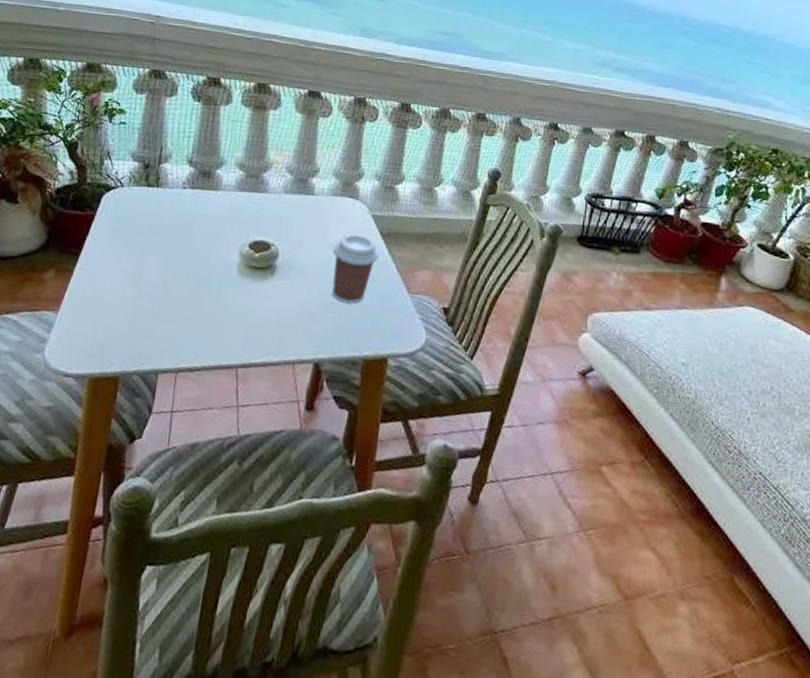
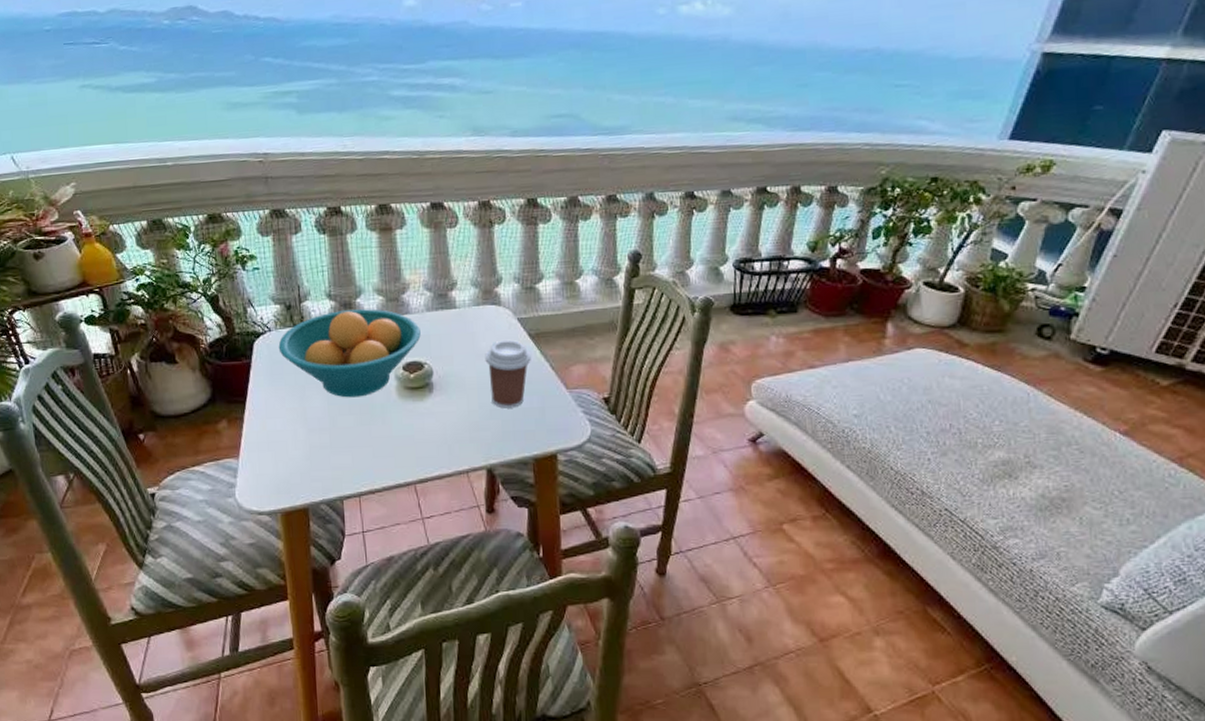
fruit bowl: none [126,178,275,269] -> present [278,309,421,398]

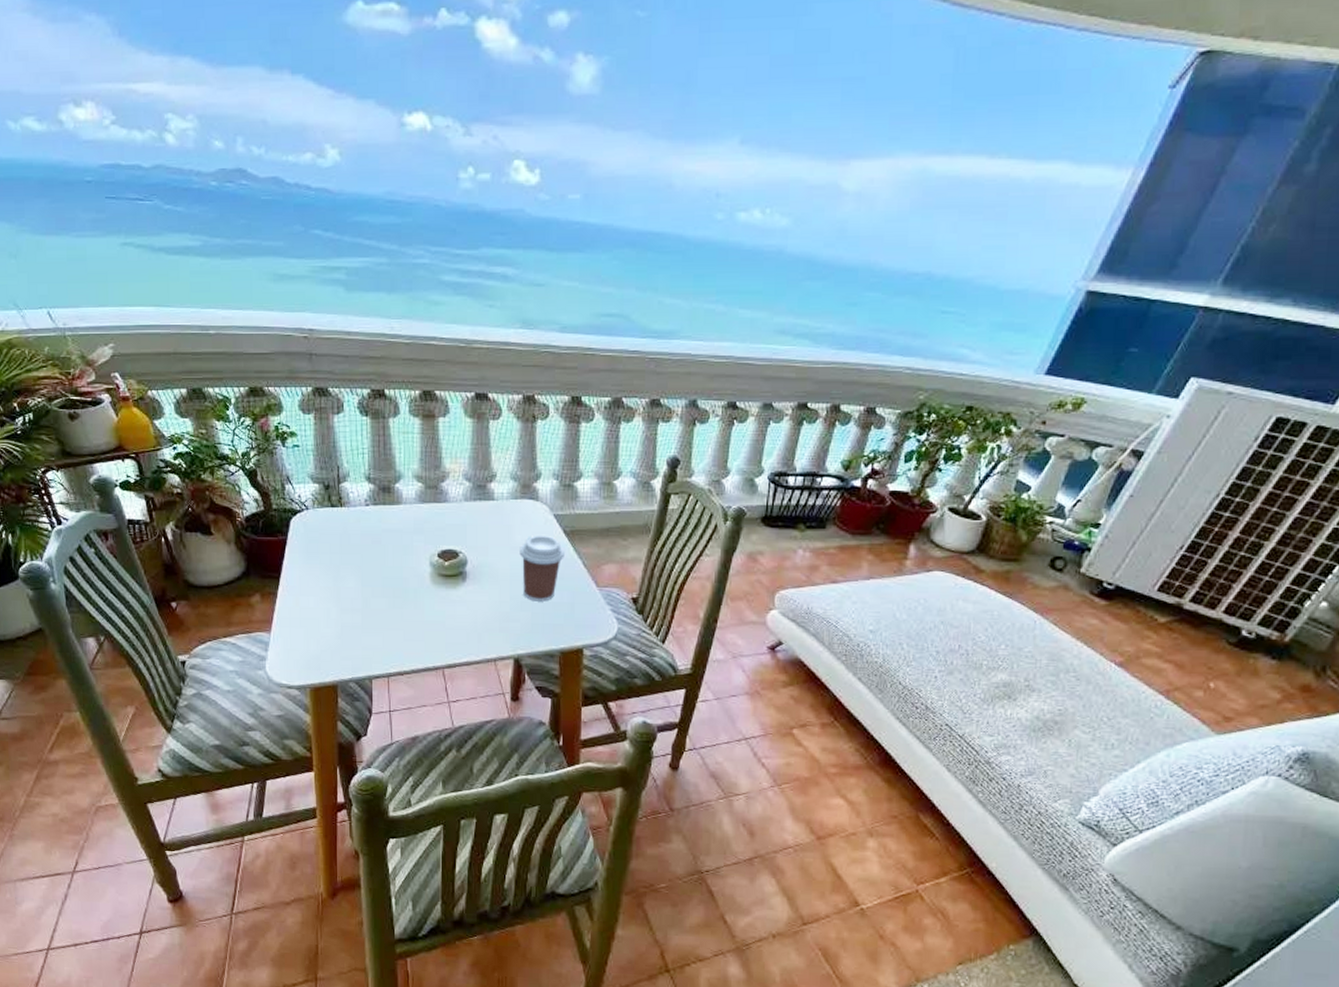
fruit bowl: present [278,309,421,398] -> none [315,494,457,581]

